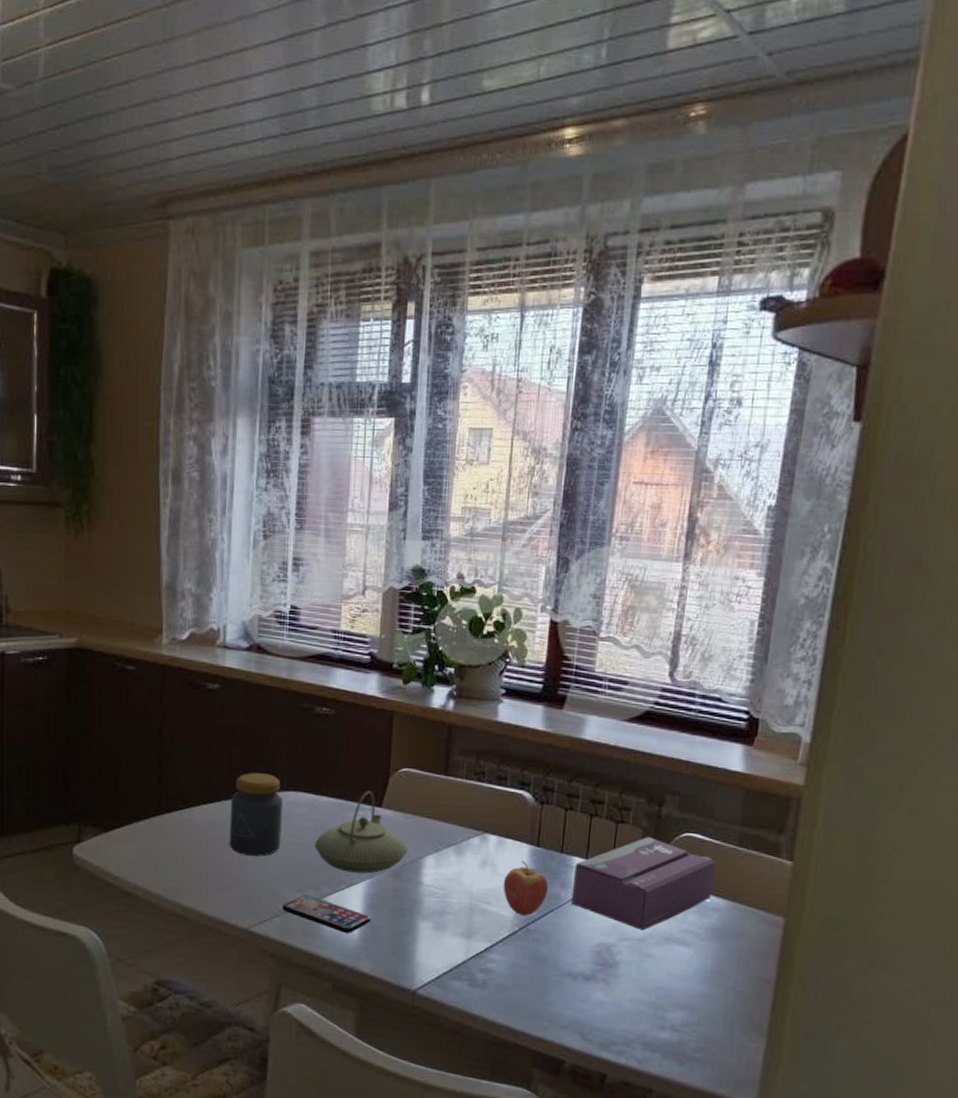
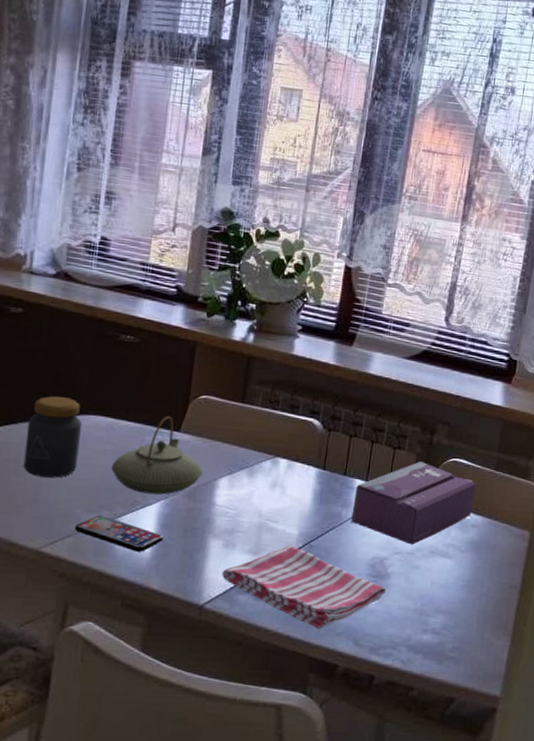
dish towel: none [433,927,616,1020] -> present [222,544,387,629]
fruit: present [503,861,548,916] -> none [290,483,332,533]

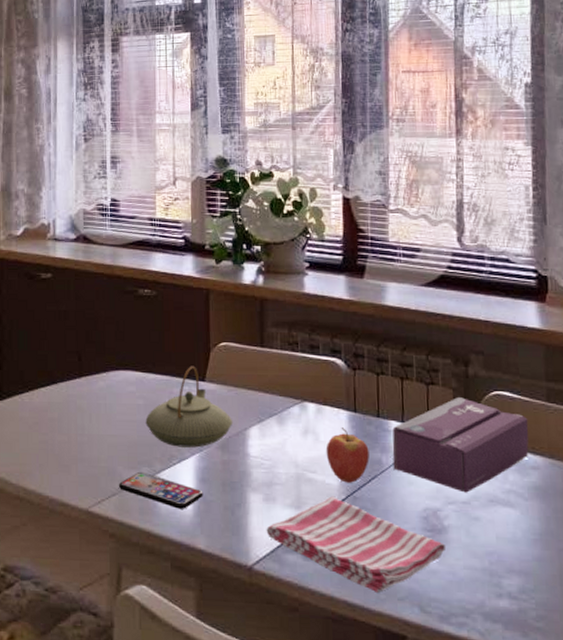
jar: present [23,396,82,478] -> none [66,355,114,436]
fruit: none [290,483,332,533] -> present [325,428,369,483]

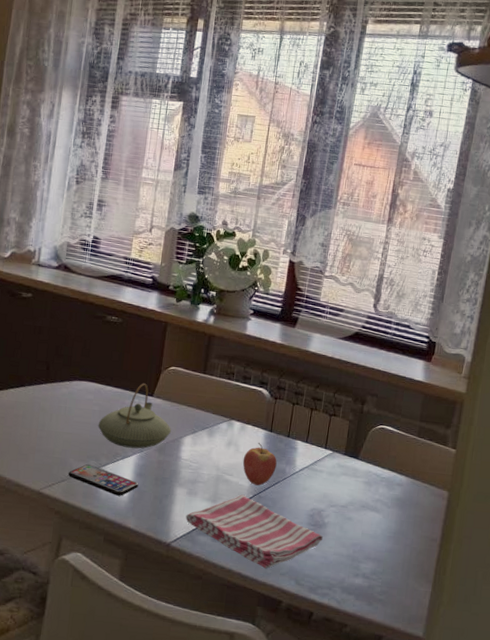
tissue box: present [392,397,529,493] -> none [293,427,402,499]

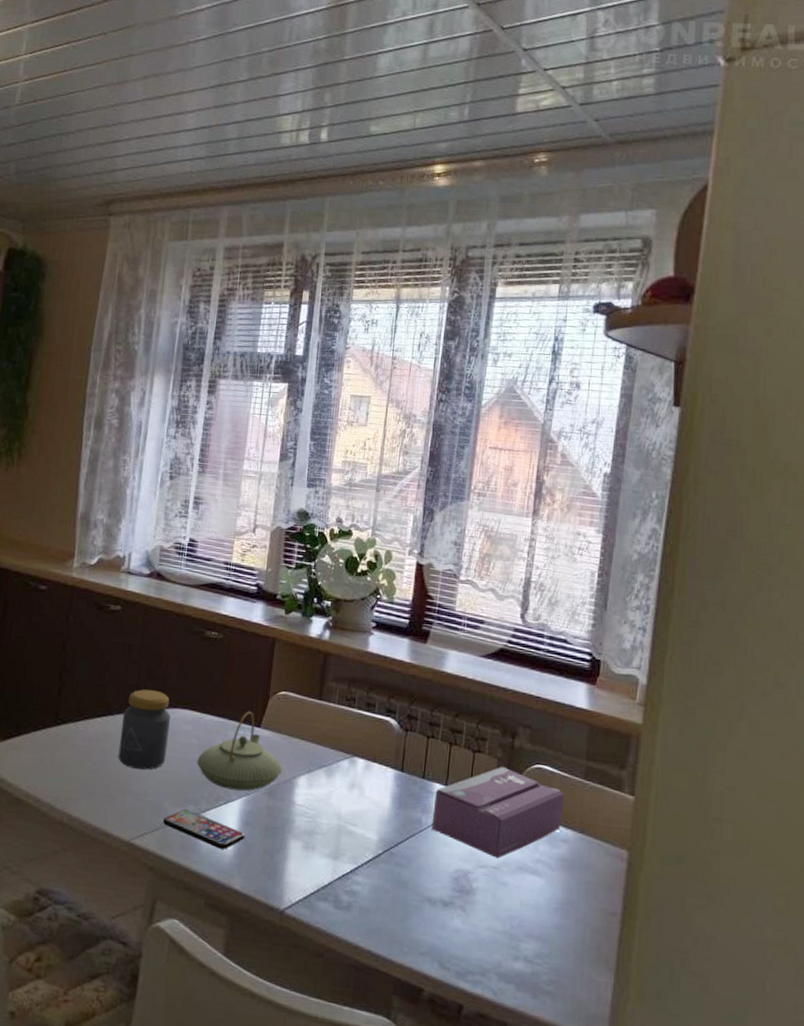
jar: none [29,365,75,432] -> present [118,689,170,770]
dish towel: present [185,494,324,568] -> none [302,850,472,946]
fruit: present [242,443,277,486] -> none [369,785,411,839]
tissue box: none [293,427,402,499] -> present [431,767,565,859]

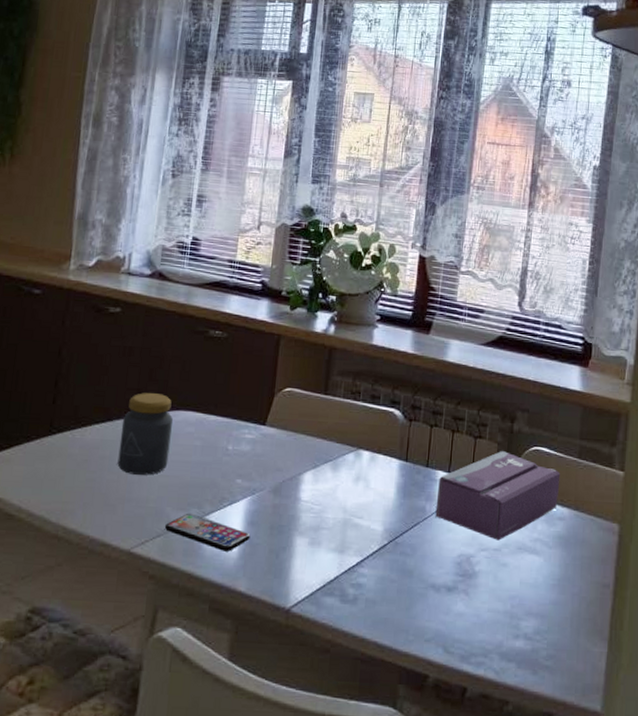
teapot: present [197,711,283,791] -> none [200,409,289,491]

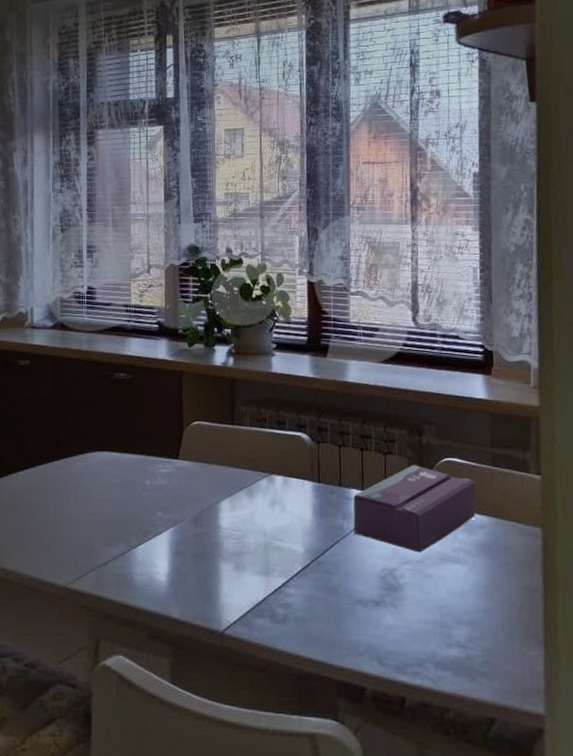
jar: present [117,393,173,475] -> none [44,438,92,515]
smartphone: present [164,513,250,552] -> none [95,547,177,581]

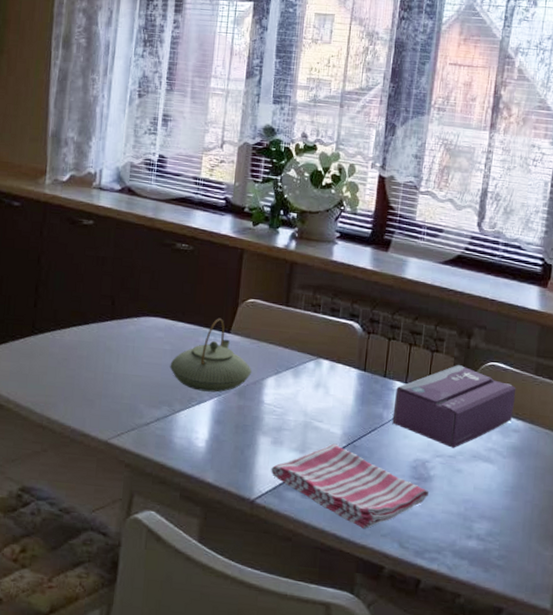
teapot: none [122,444,206,523] -> present [170,318,252,393]
dish towel: none [236,562,402,649] -> present [271,443,430,529]

